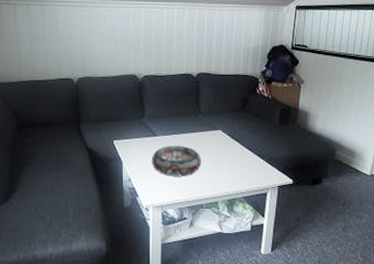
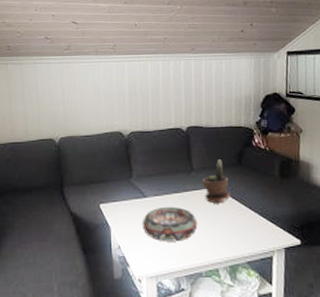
potted plant: none [208,104,233,145] -> present [202,159,230,204]

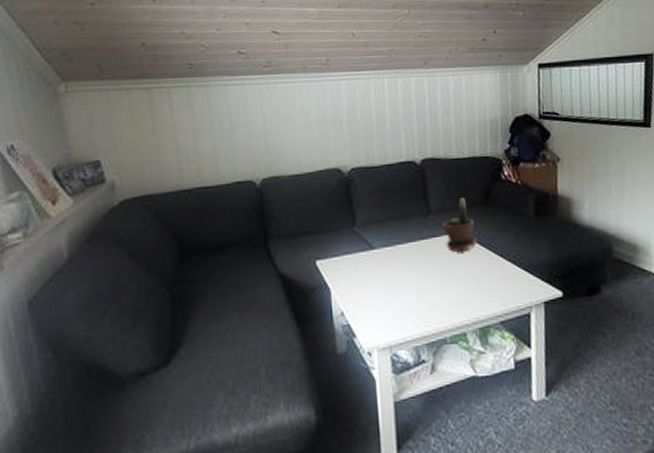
decorative bowl: present [142,206,198,242] -> none [370,258,439,304]

